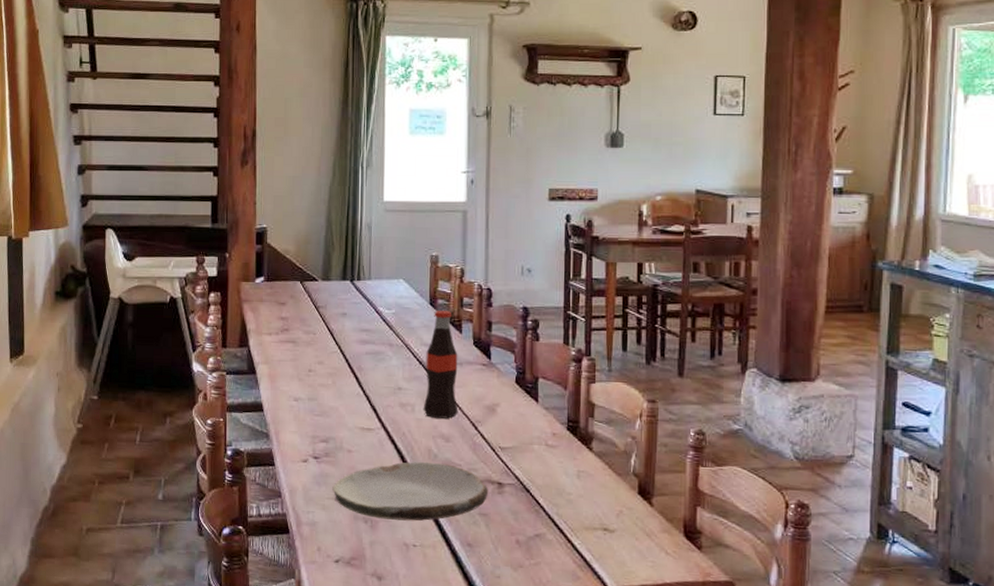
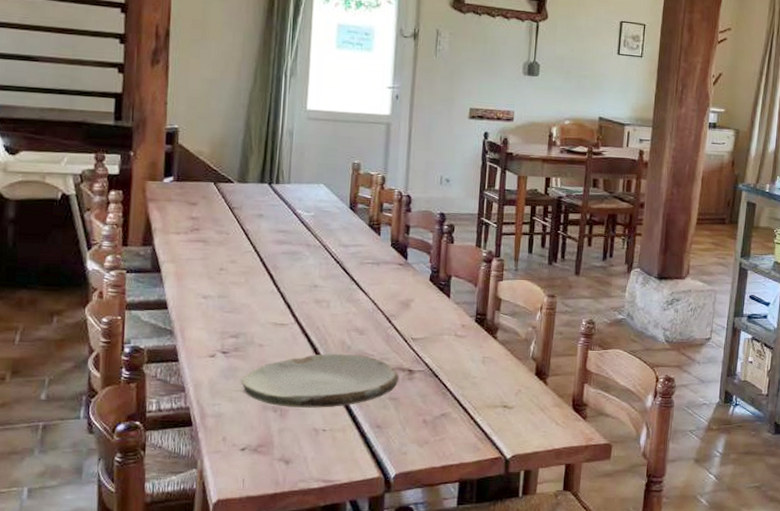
bottle: present [423,310,459,419] -> none [338,213,376,314]

